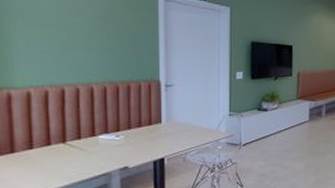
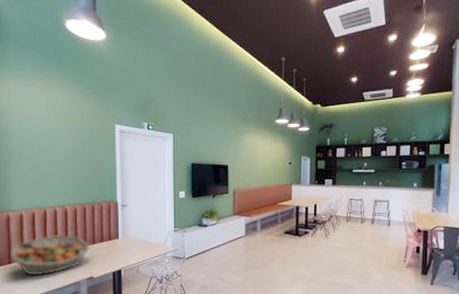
fruit basket: none [13,117,124,167] -> present [11,234,90,276]

